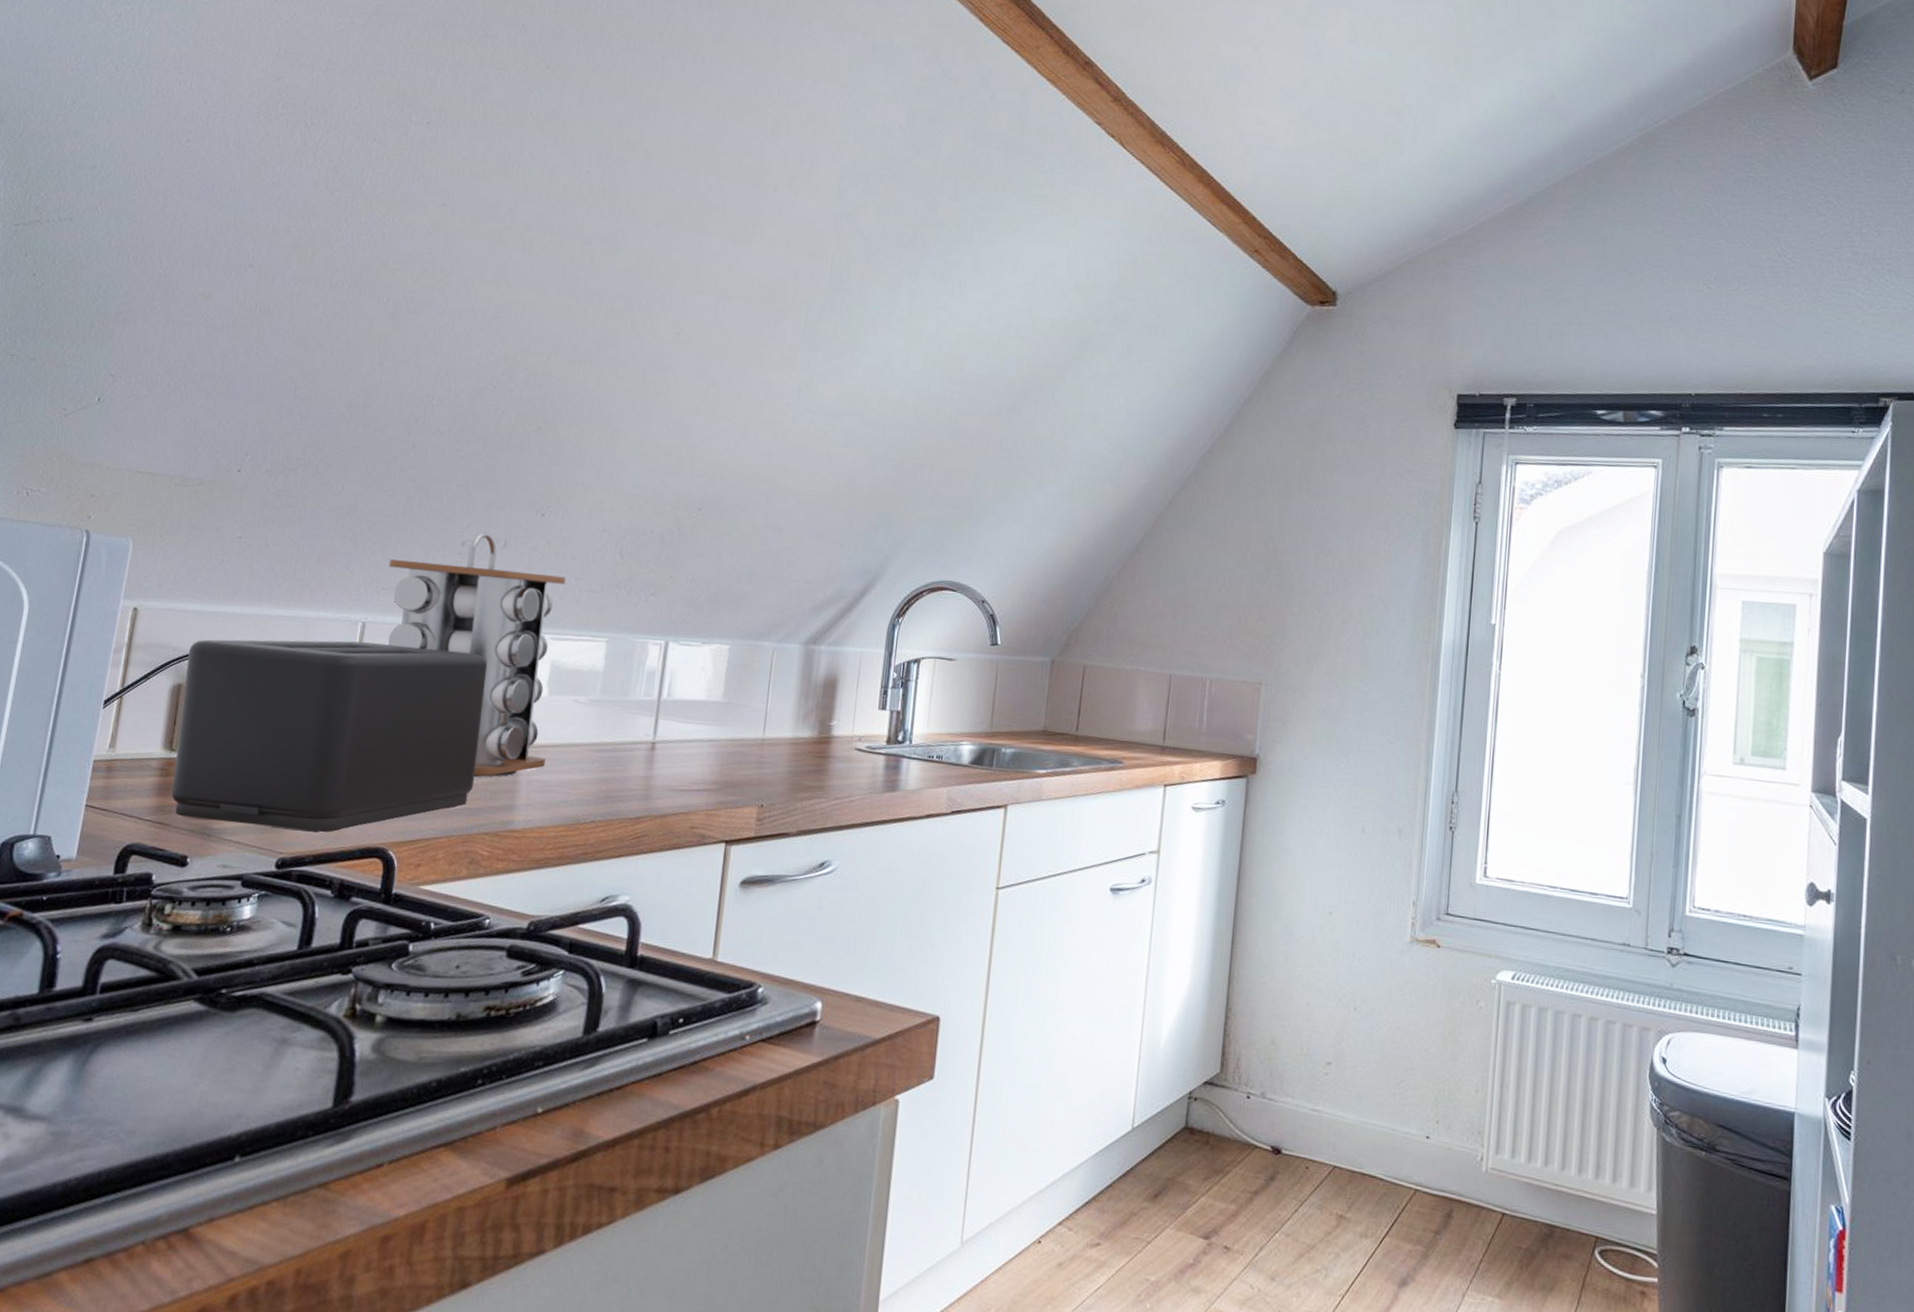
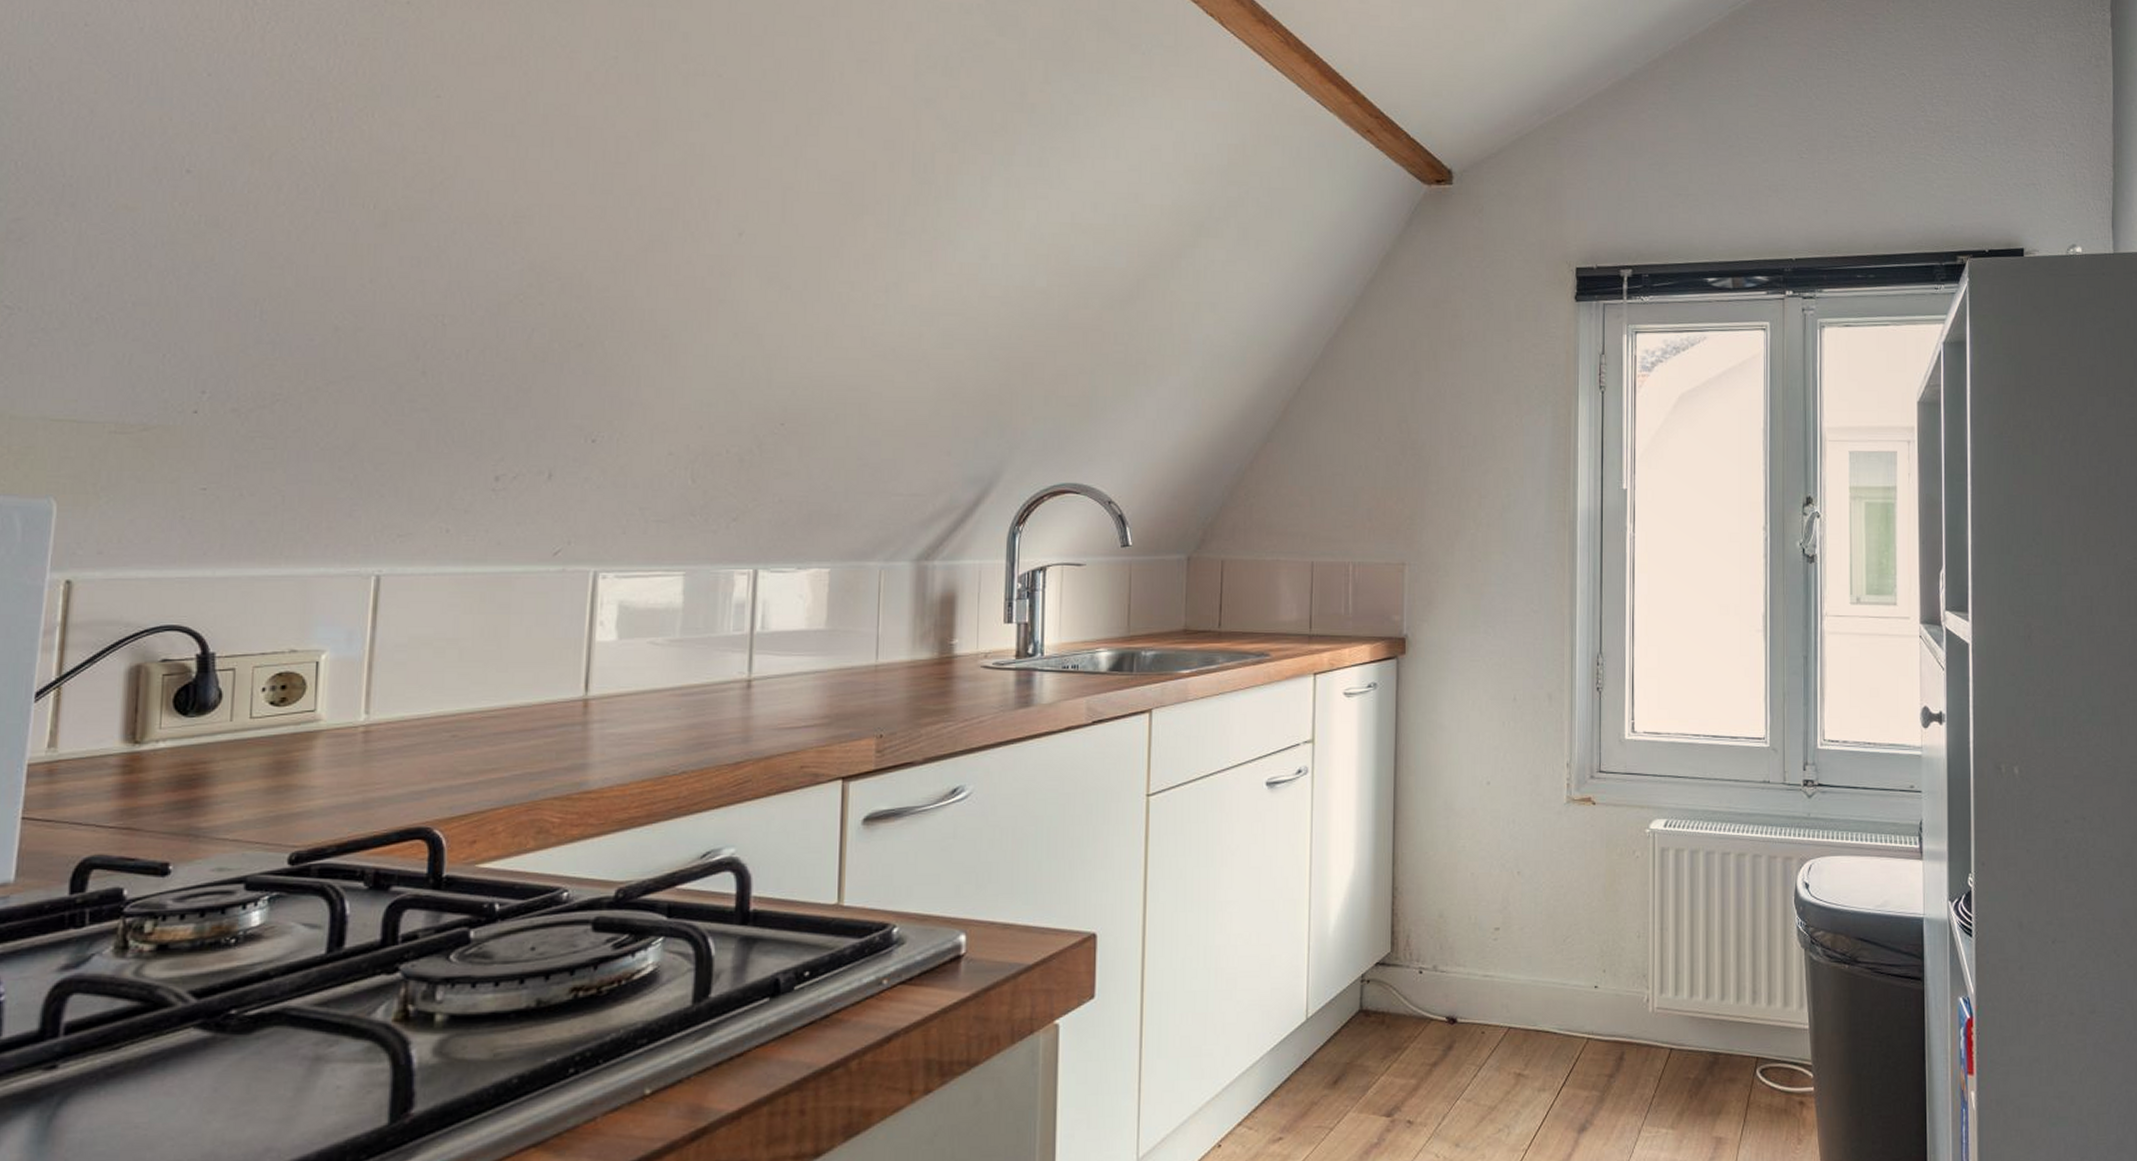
toaster: present [171,639,488,832] -> none [140,598,540,819]
spice rack: present [388,531,566,777] -> none [404,463,628,736]

